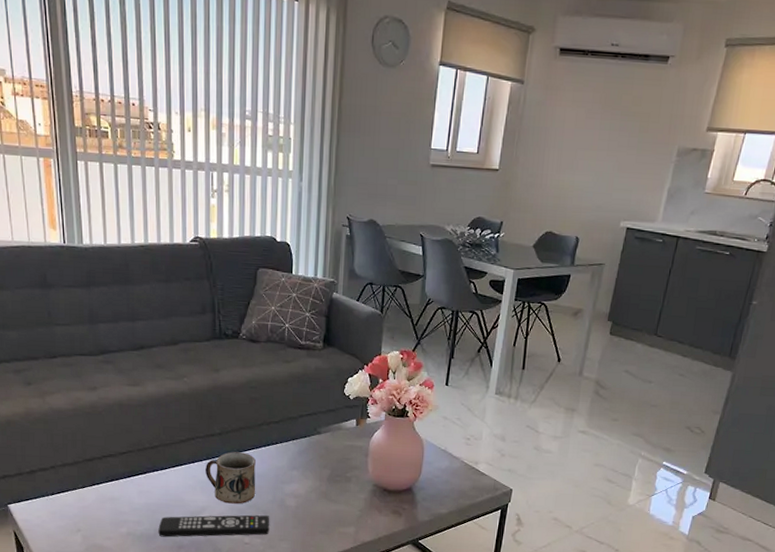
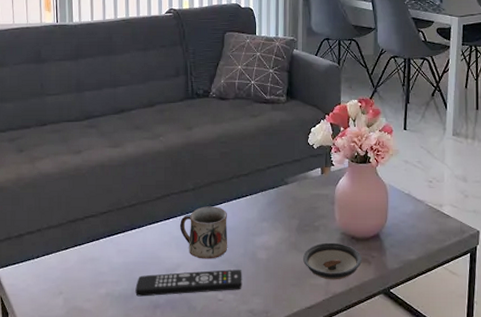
saucer: none [332,493,393,530] -> present [302,242,362,280]

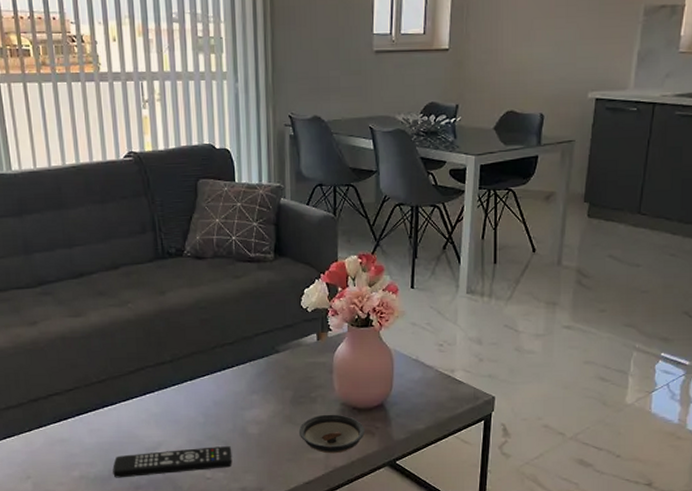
mug: present [180,206,228,259] -> none [158,379,215,436]

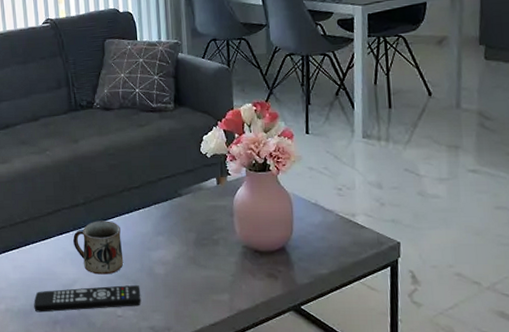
mug: none [158,379,215,436] -> present [73,220,124,275]
saucer: present [298,414,365,454] -> none [202,256,268,296]

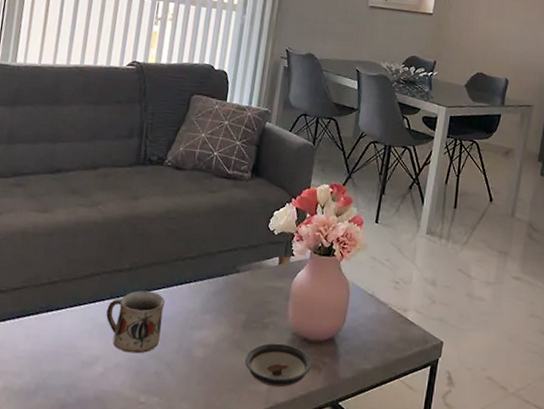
remote control: present [34,285,141,313] -> none [40,367,173,394]
saucer: none [202,256,268,296] -> present [244,343,312,388]

